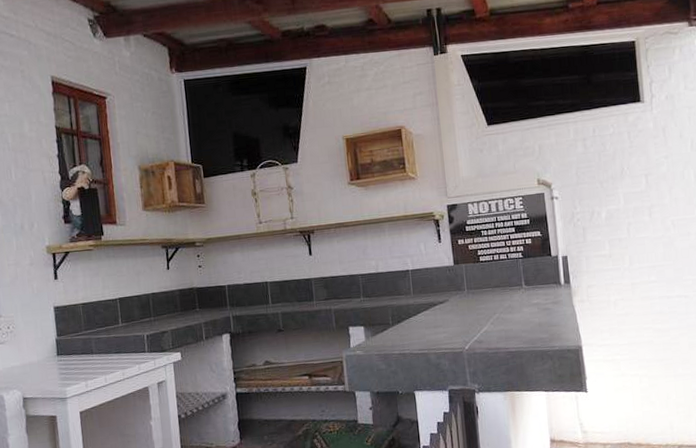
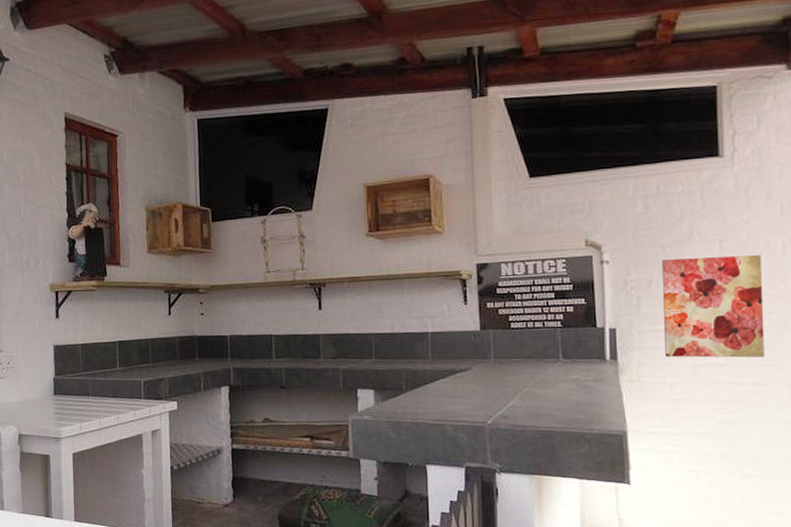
wall art: none [600,185,687,279] -> present [661,255,765,358]

